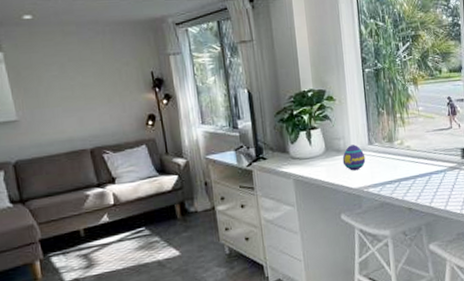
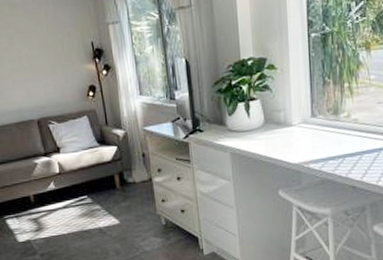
decorative egg: present [342,144,366,171] -> none [282,117,308,145]

